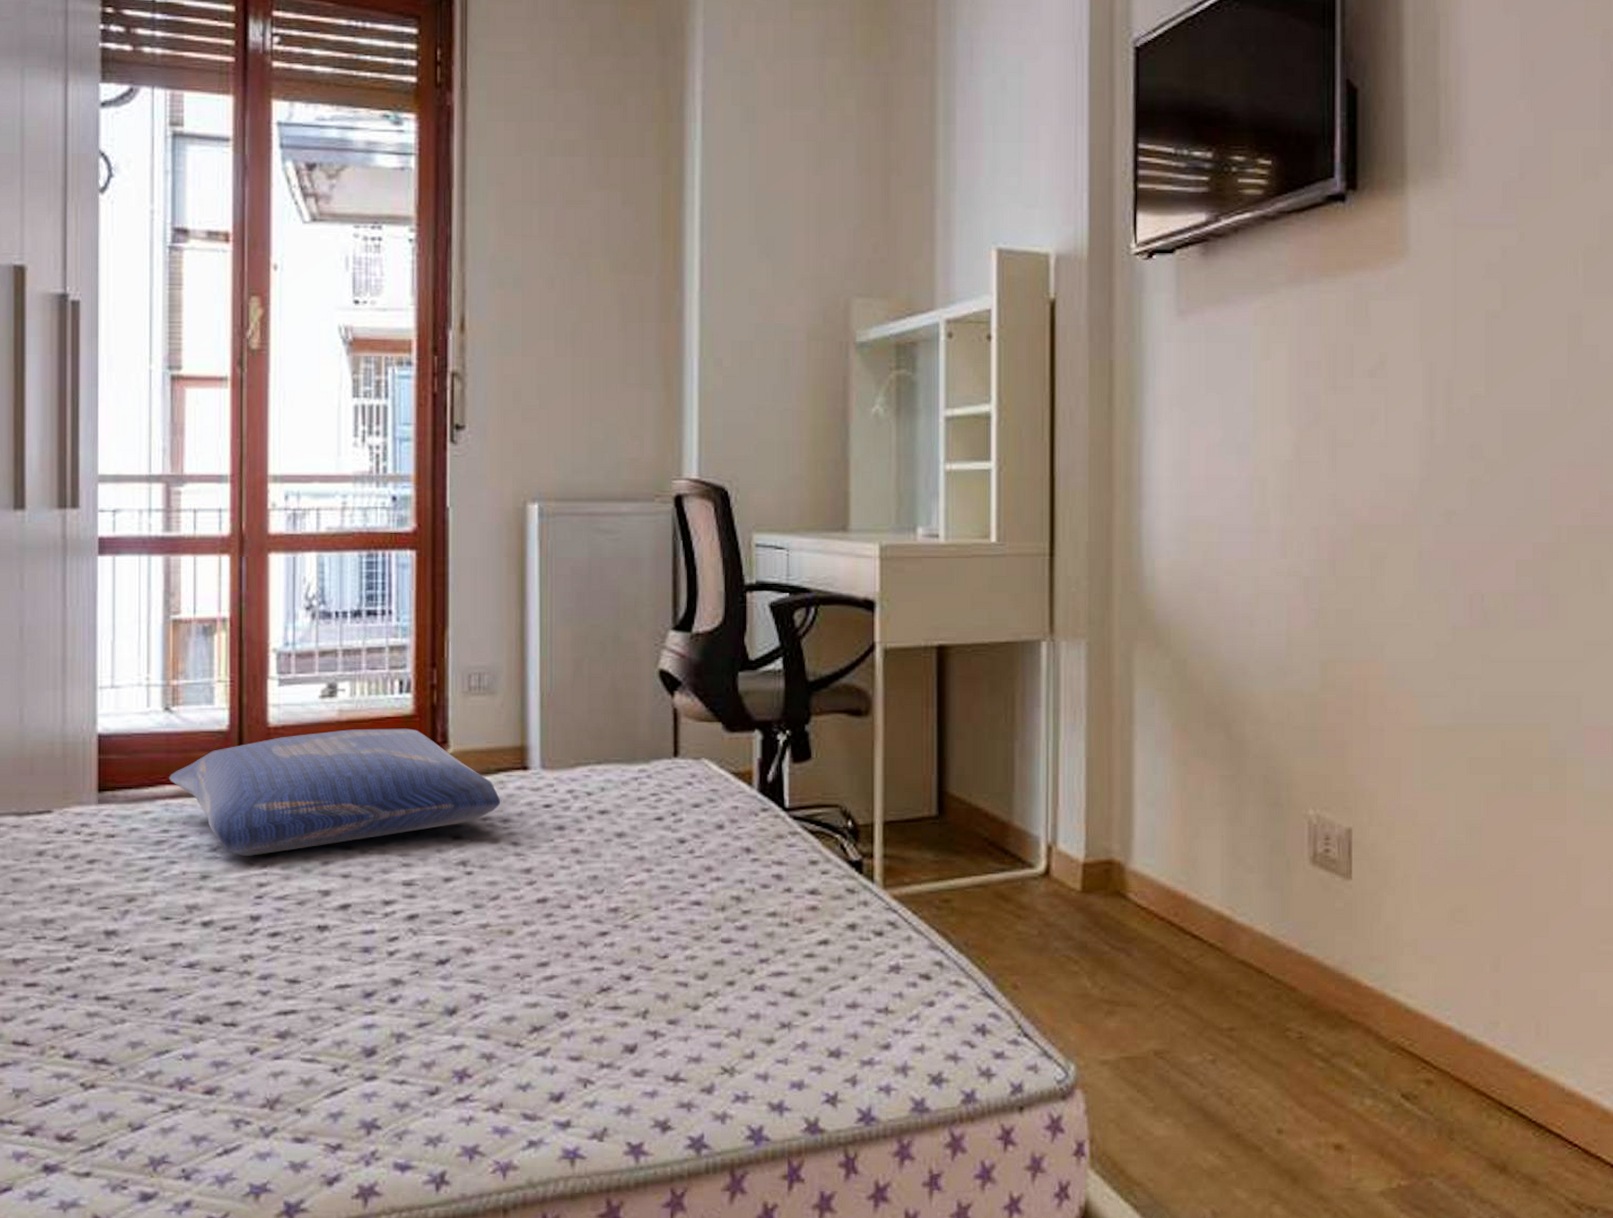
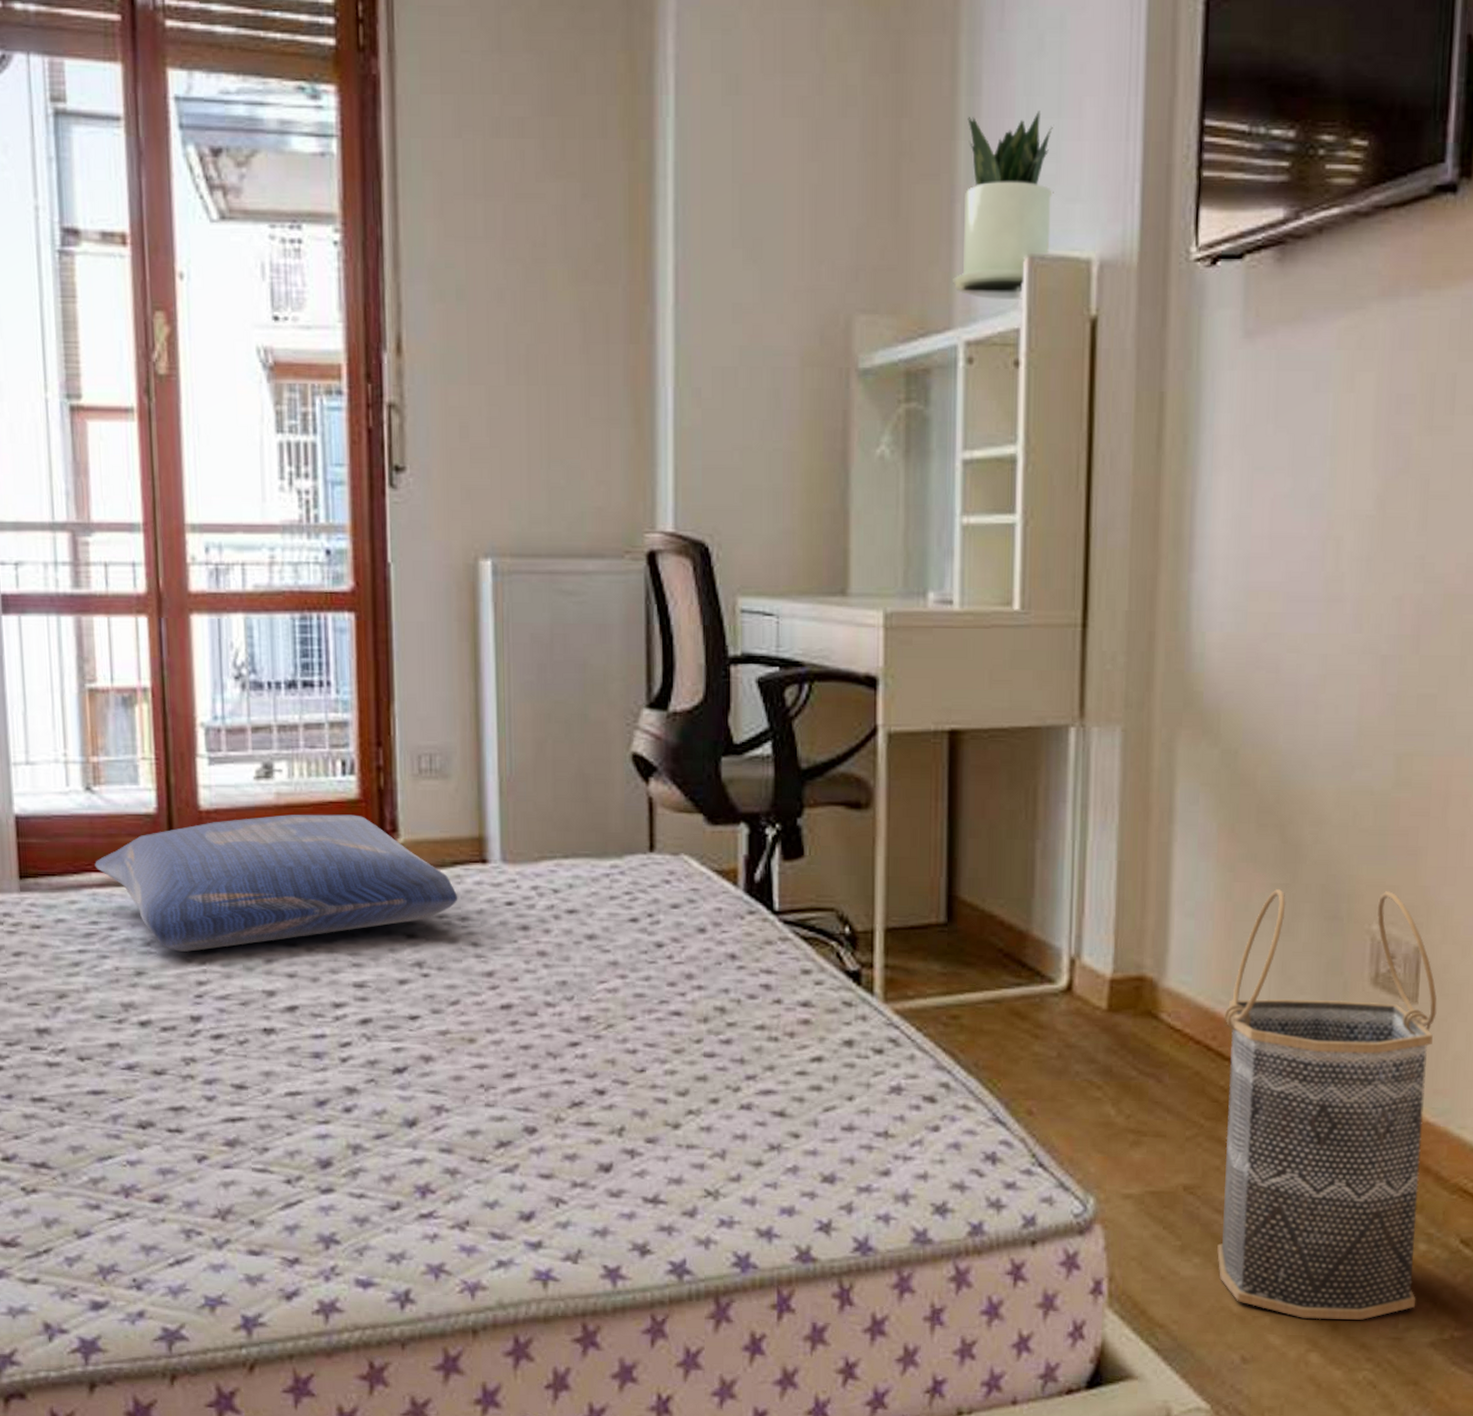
planter: none [934,136,1017,286] -> present [953,110,1054,300]
basket: none [1184,779,1368,1174] -> present [1217,888,1437,1320]

